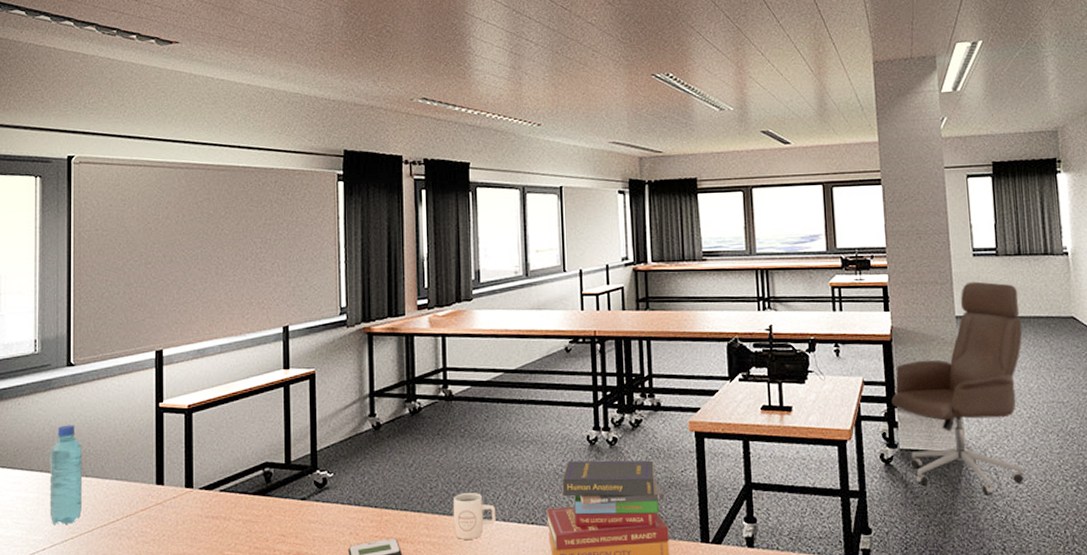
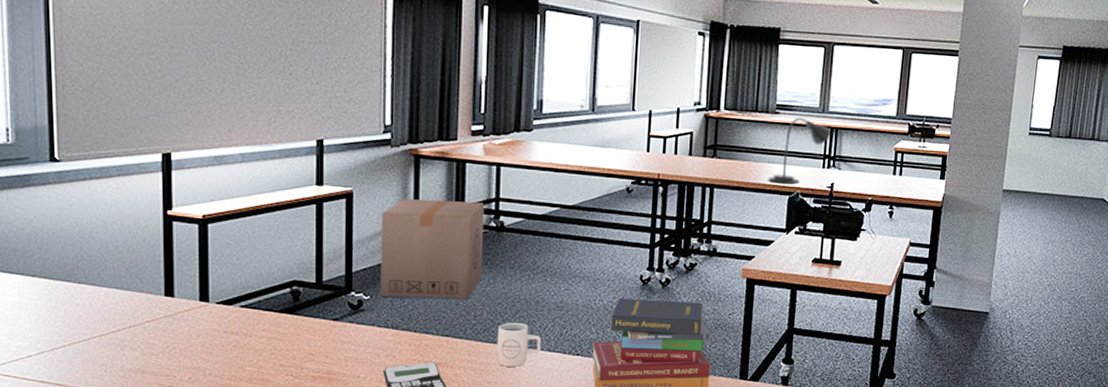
water bottle: present [49,425,83,524] -> none [32,226,76,331]
cardboard box: none [341,373,436,473] -> present [380,199,485,299]
desk lamp: none [703,262,761,331] -> present [767,117,830,184]
office chair: present [891,281,1024,496] -> none [932,158,1062,351]

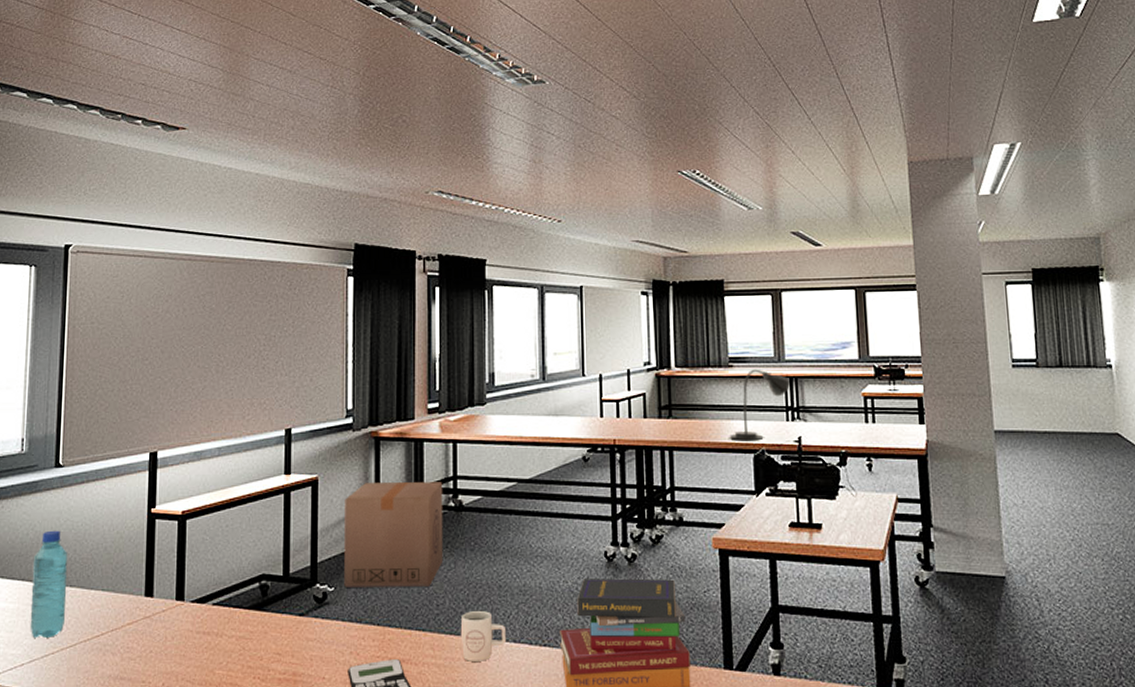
water bottle: none [32,226,76,331] -> present [30,530,68,638]

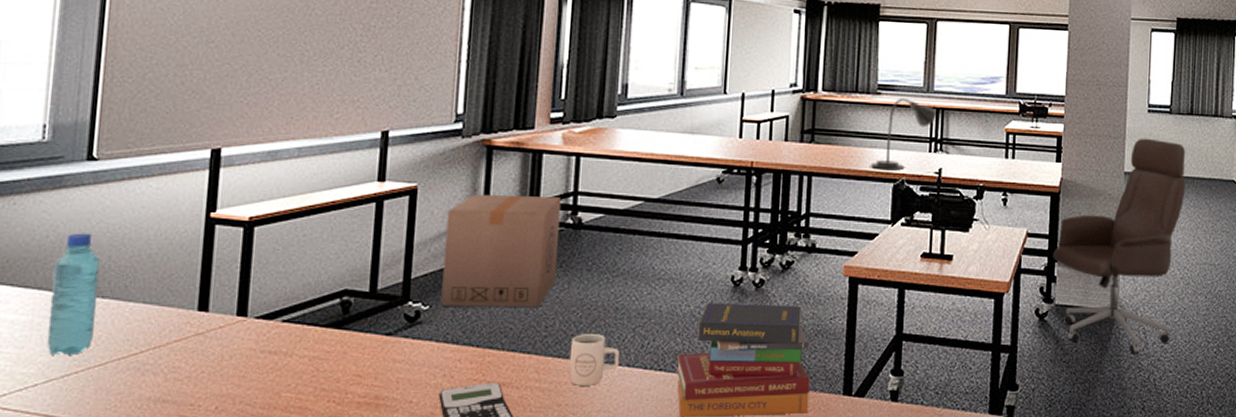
office chair: none [927,394,1067,623] -> present [1053,138,1186,355]

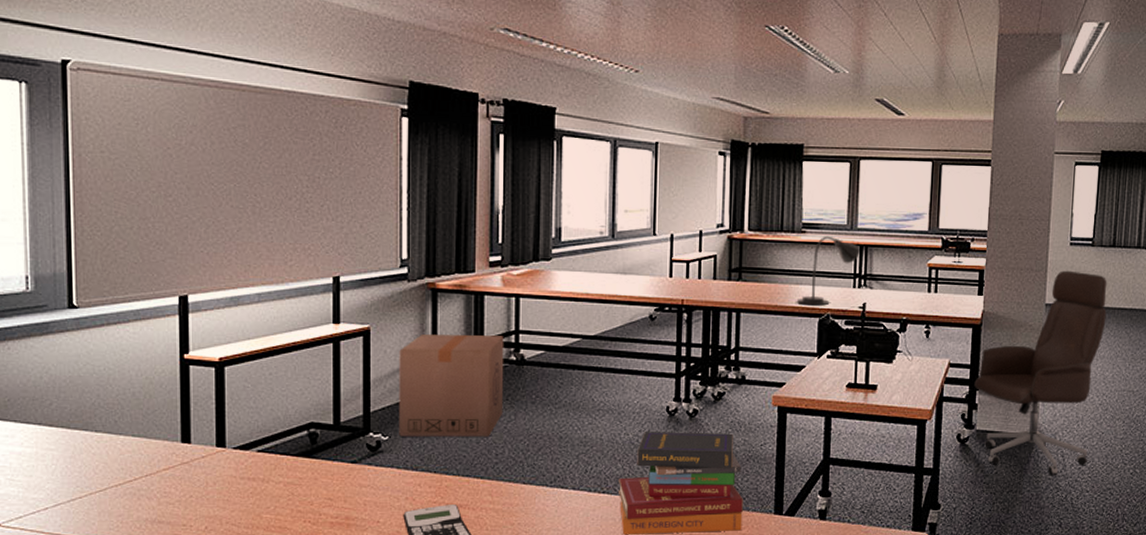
water bottle: present [46,233,101,355] -> none [49,374,93,482]
mug: present [569,334,621,386] -> none [519,461,566,507]

